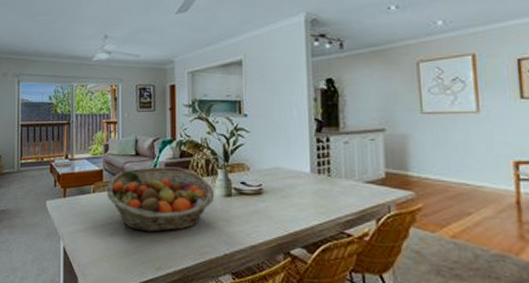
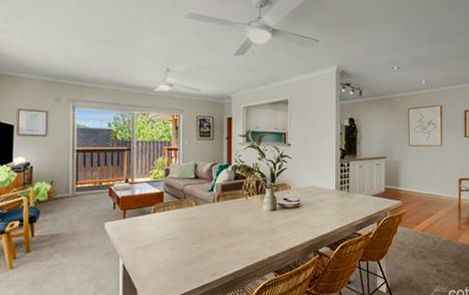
fruit basket: present [106,167,215,233] -> none [167,188,263,245]

